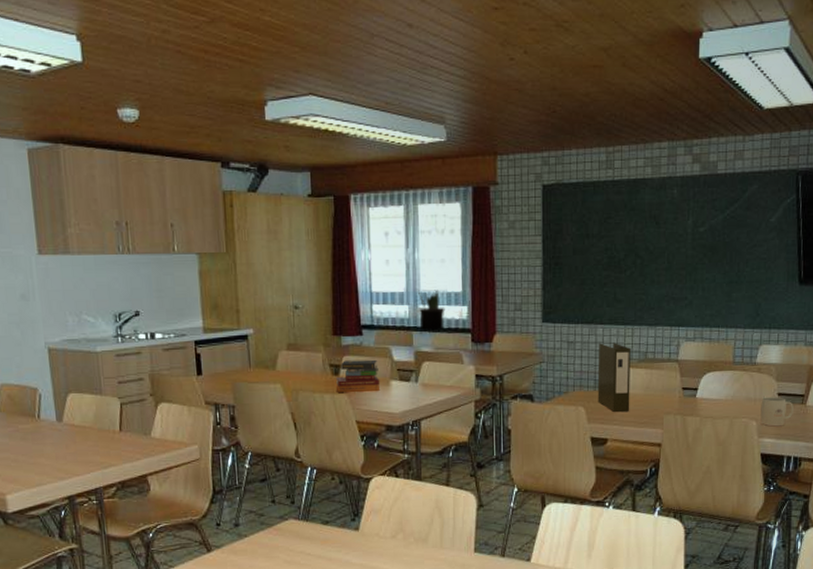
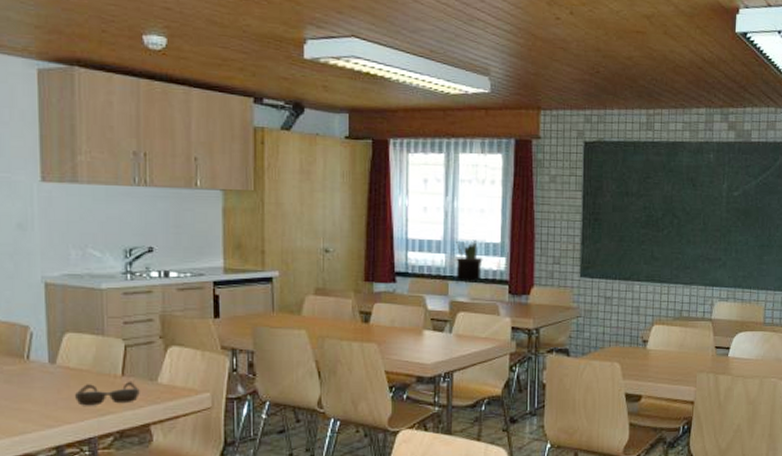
glasses: none [81,436,136,460] -> present [75,381,140,406]
books: present [335,359,380,392] -> none [365,308,413,341]
binder: present [597,342,630,412] -> none [633,300,666,368]

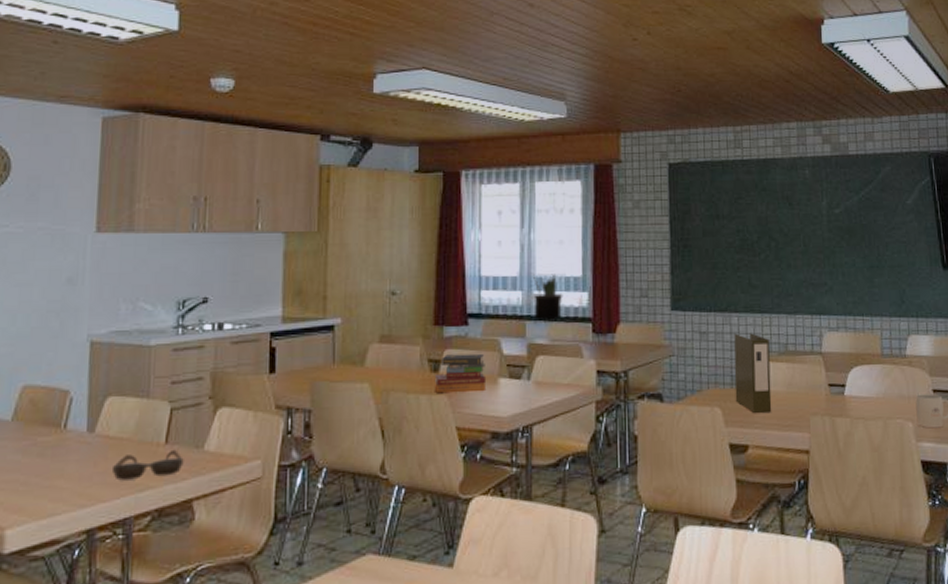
books: none [365,308,413,341] -> present [434,353,487,393]
binder: none [633,300,666,368] -> present [734,333,772,413]

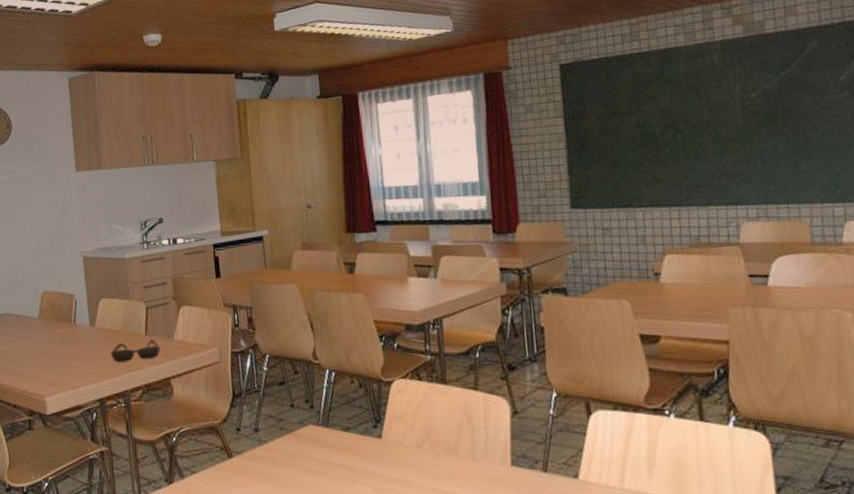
books: present [434,353,487,393] -> none [351,255,397,291]
planter: present [533,274,563,321] -> none [432,180,462,224]
binder: present [734,333,772,413] -> none [639,227,685,305]

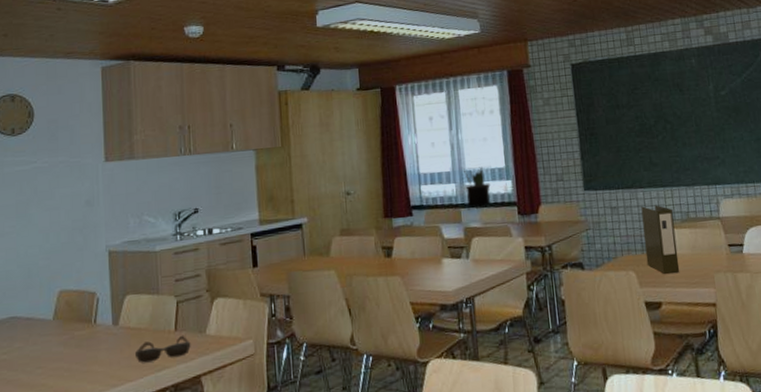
planter: none [432,180,462,224] -> present [464,167,491,208]
binder: none [639,227,685,305] -> present [641,205,680,274]

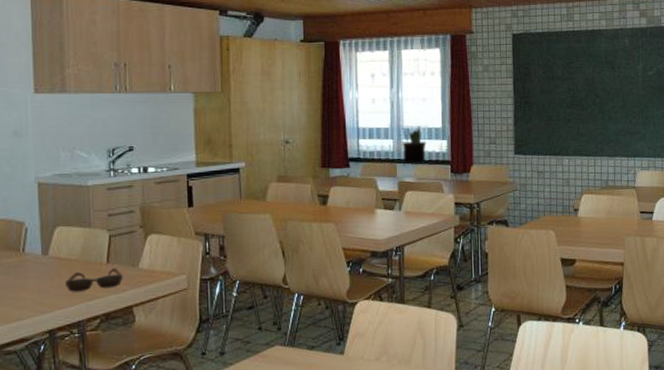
binder: present [641,205,680,274] -> none [565,172,595,234]

